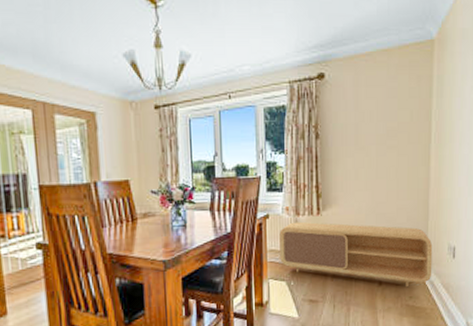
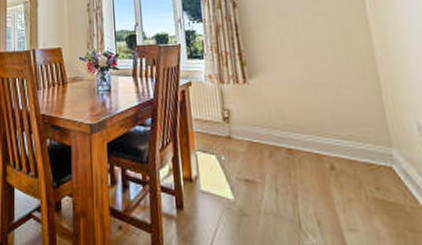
tv stand: present [279,221,433,288] -> none [204,90,403,175]

